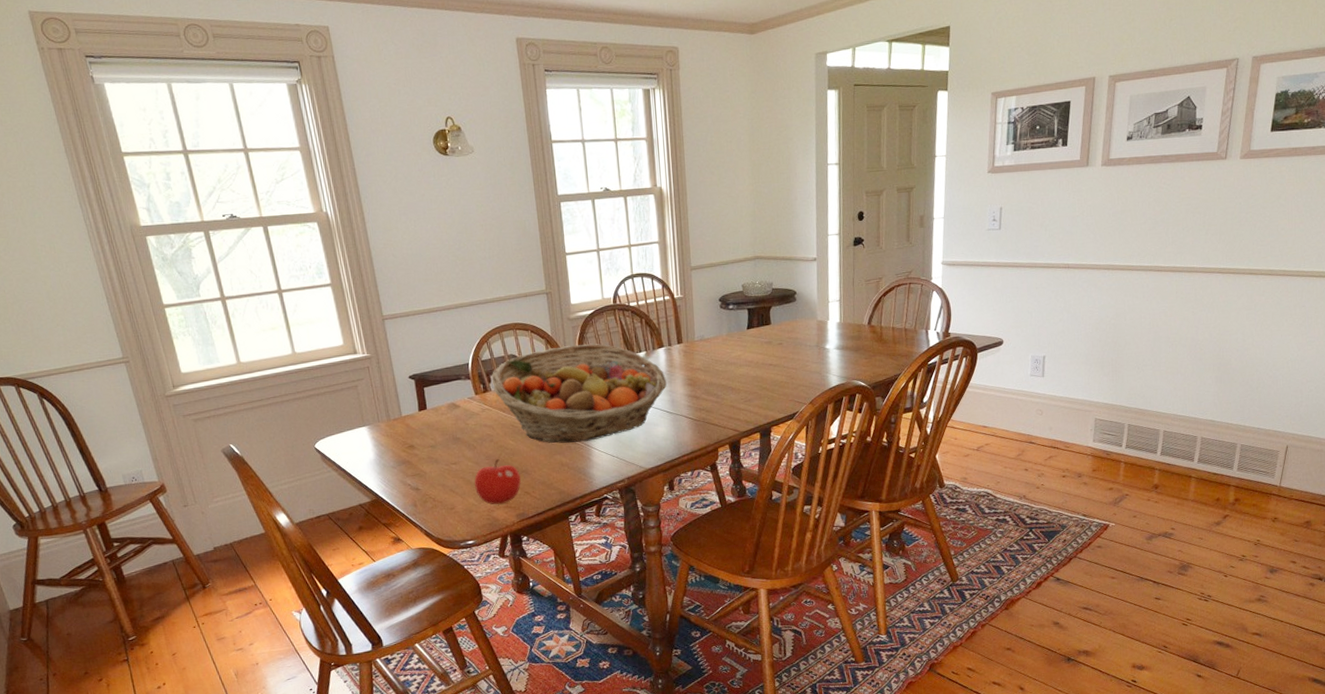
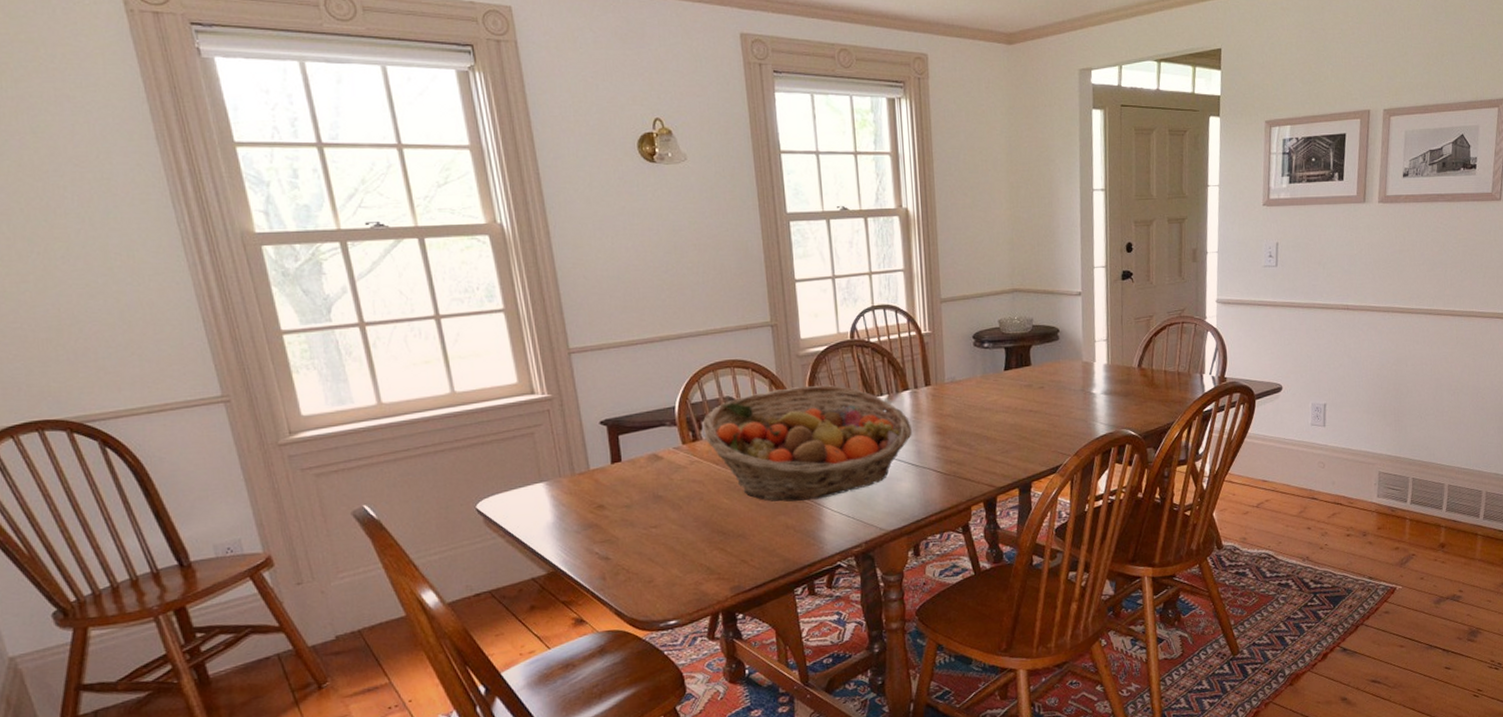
fruit: present [474,459,521,505] -> none [679,521,737,577]

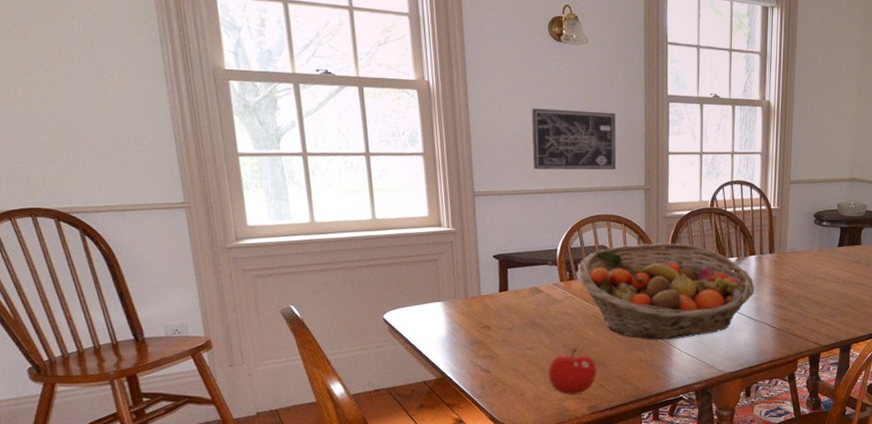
wall art: none [627,239,735,316] -> present [531,108,617,170]
fruit: none [679,521,737,577] -> present [548,349,597,395]

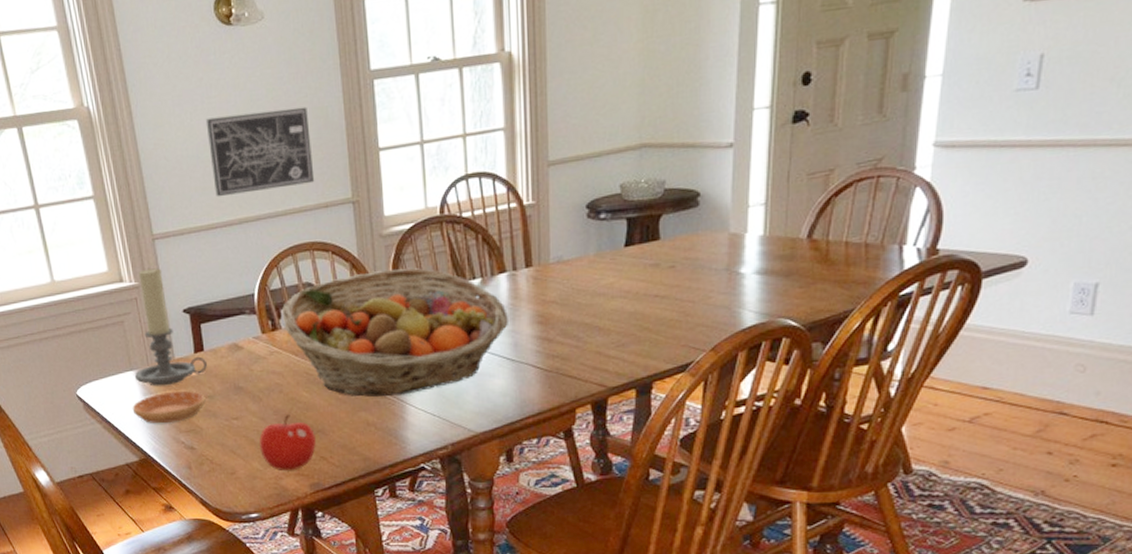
saucer: none [435,322,505,348] -> present [132,390,206,423]
candle holder: none [441,218,509,317] -> present [134,267,207,386]

